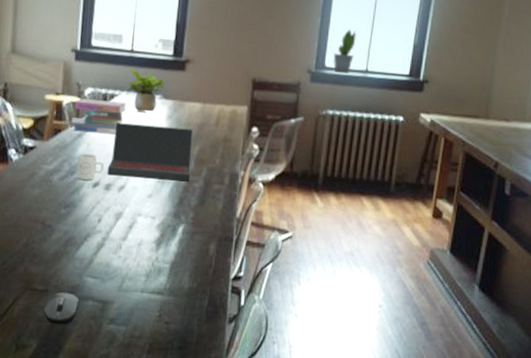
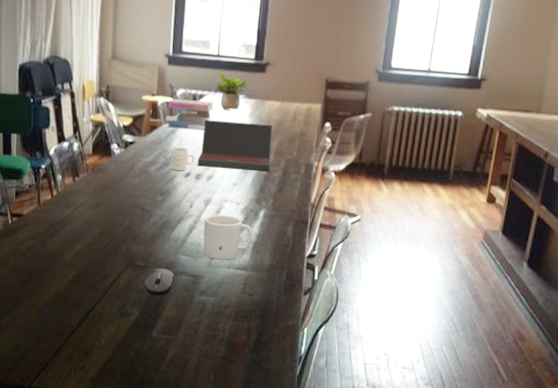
mug: none [113,230,171,283] -> present [203,214,254,261]
potted plant: present [333,29,356,74] -> none [399,32,420,74]

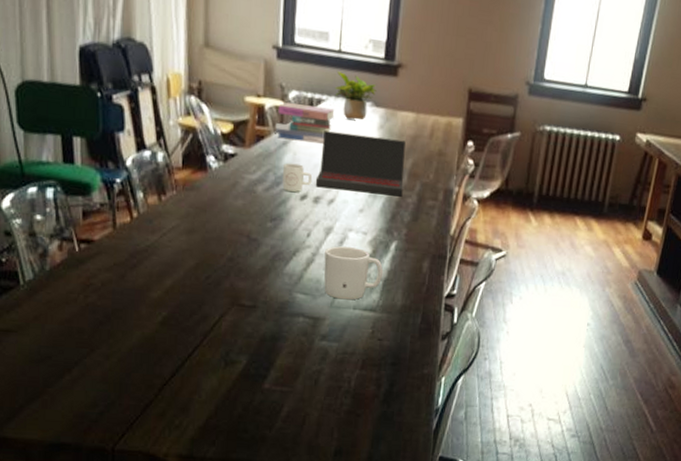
computer mouse: present [144,268,175,296] -> none [253,308,290,341]

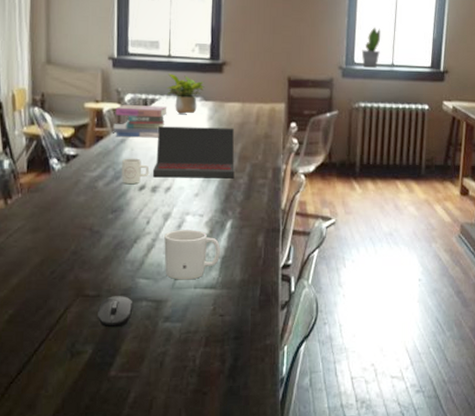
computer mouse: none [253,308,290,341] -> present [98,296,133,328]
potted plant: none [552,39,577,88] -> present [361,27,381,69]

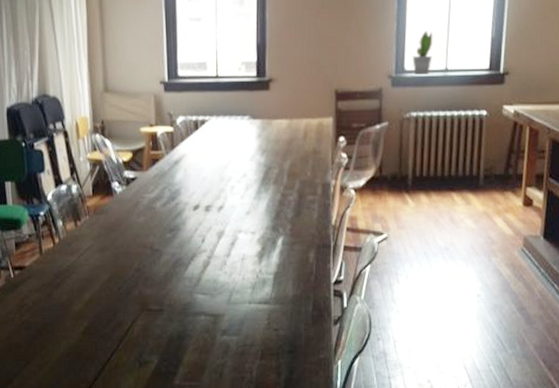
computer mouse: present [98,296,133,328] -> none [161,310,193,340]
books: present [113,105,167,138] -> none [167,127,217,159]
mug: present [122,158,150,185] -> none [177,179,203,205]
laptop: present [153,126,235,179] -> none [206,145,284,197]
mug: present [164,230,221,280] -> none [219,247,273,296]
potted plant: present [167,73,205,114] -> none [215,94,252,133]

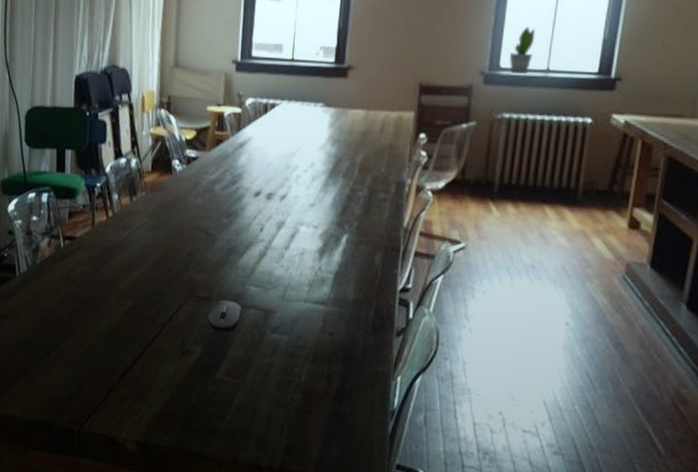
computer mouse: none [161,310,193,340] -> present [208,300,243,332]

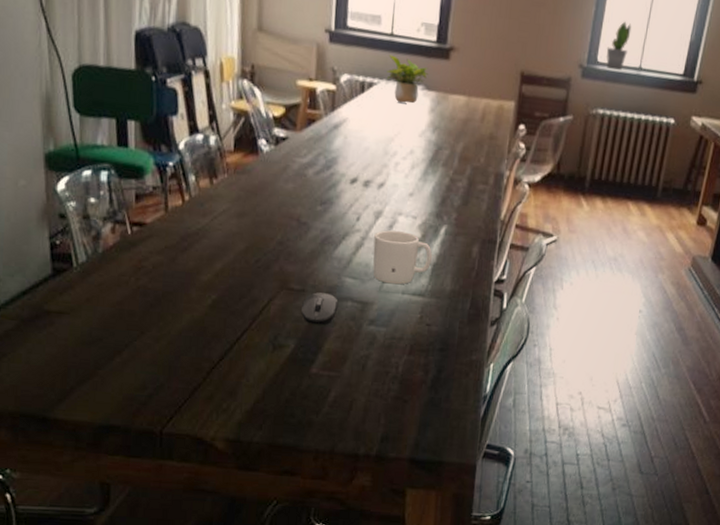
mug: none [275,240,335,293] -> present [372,230,433,285]
potted plant: none [287,78,327,121] -> present [386,54,428,104]

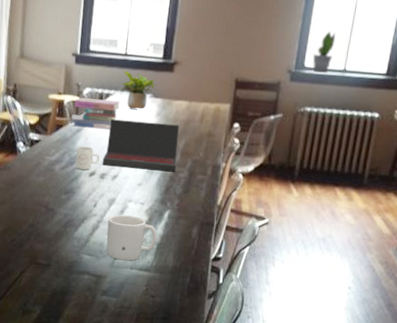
computer mouse: present [301,292,339,325] -> none [46,267,77,295]
books: none [326,86,386,127] -> present [71,98,120,130]
mug: none [333,146,363,176] -> present [75,146,100,170]
laptop: none [366,114,457,181] -> present [103,119,179,172]

